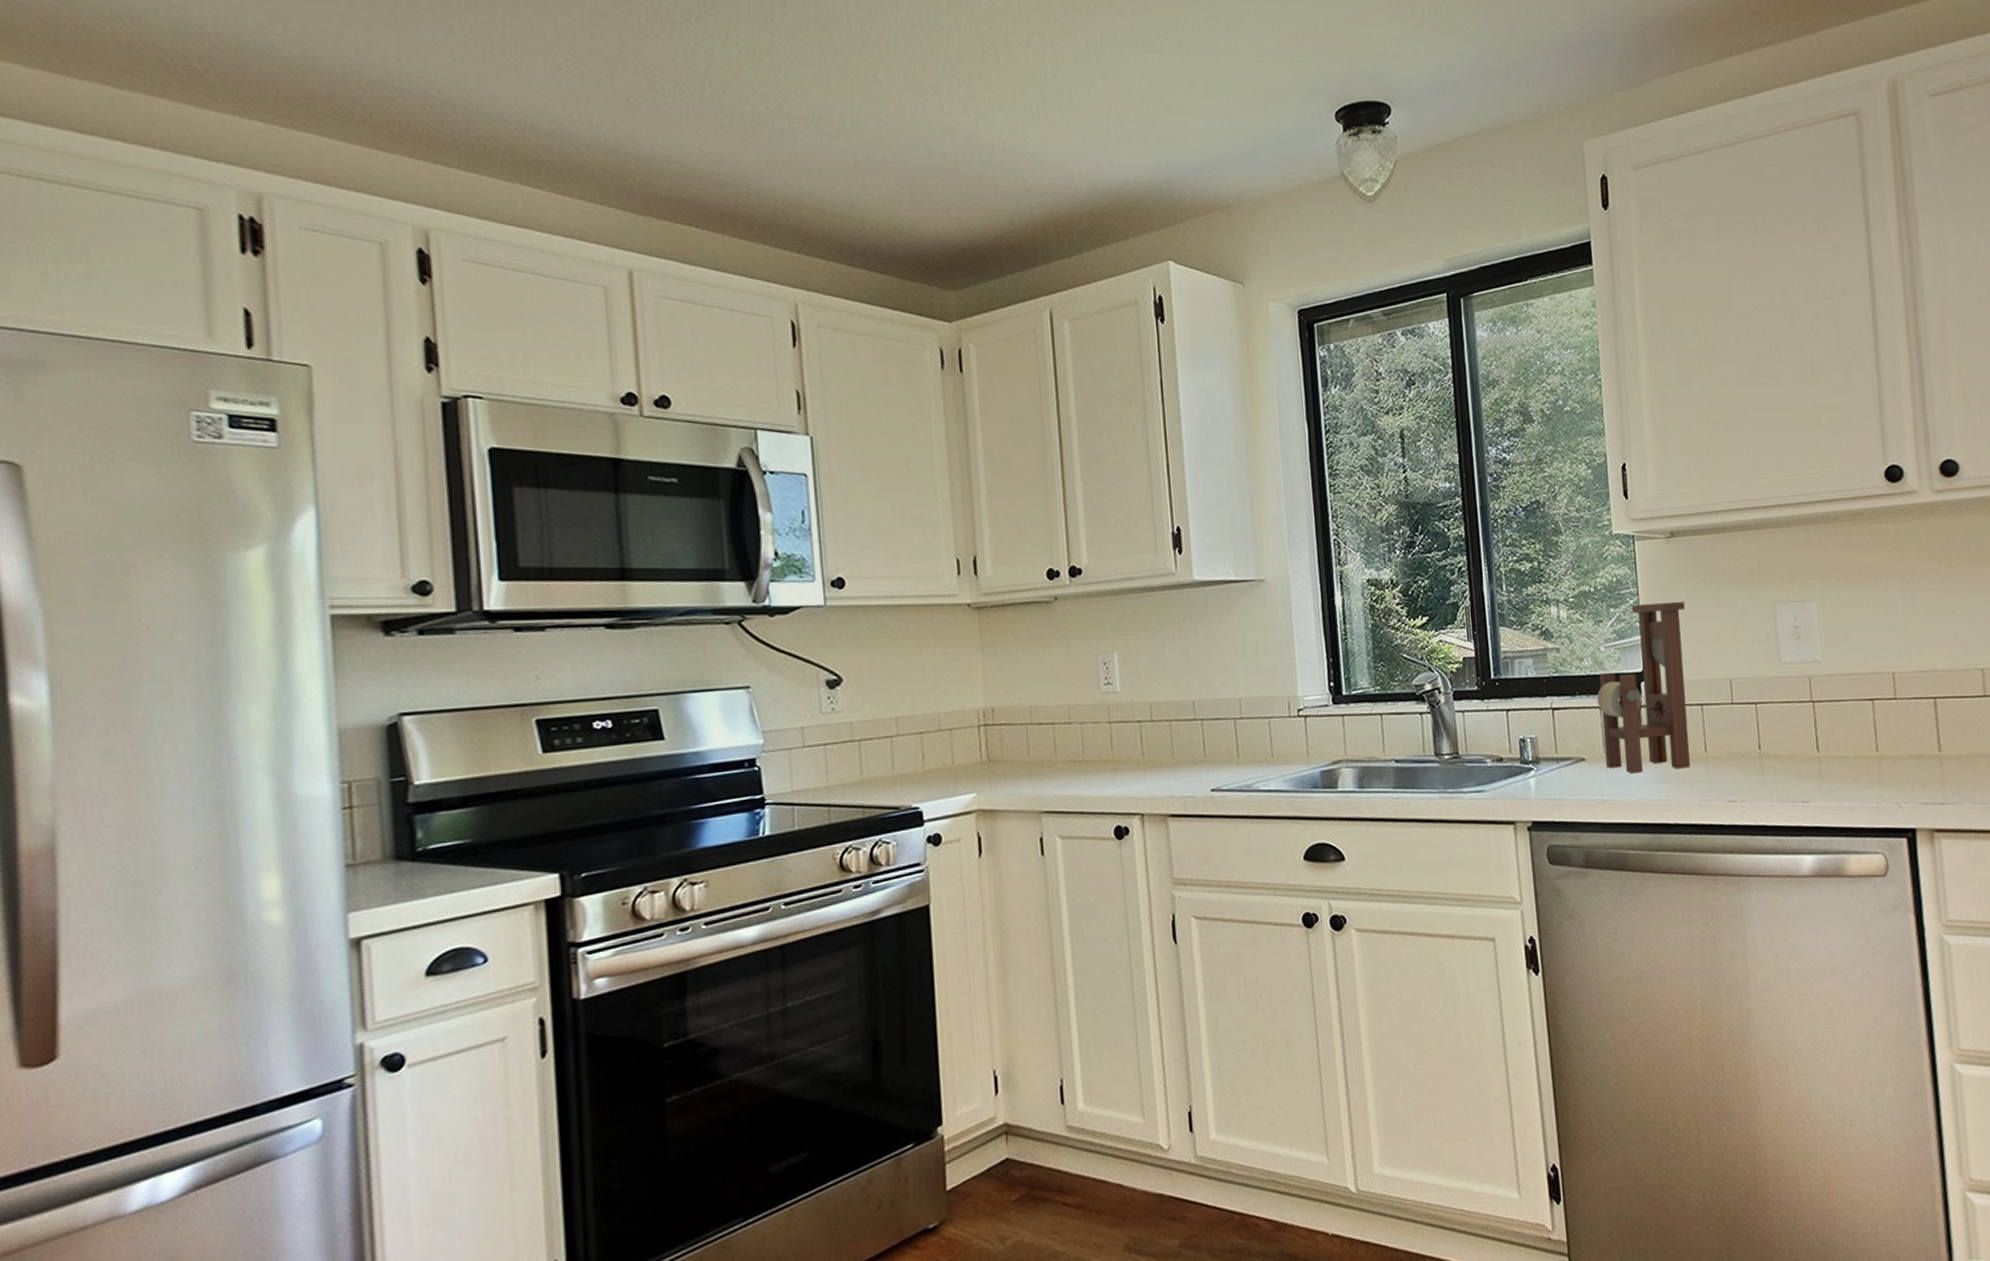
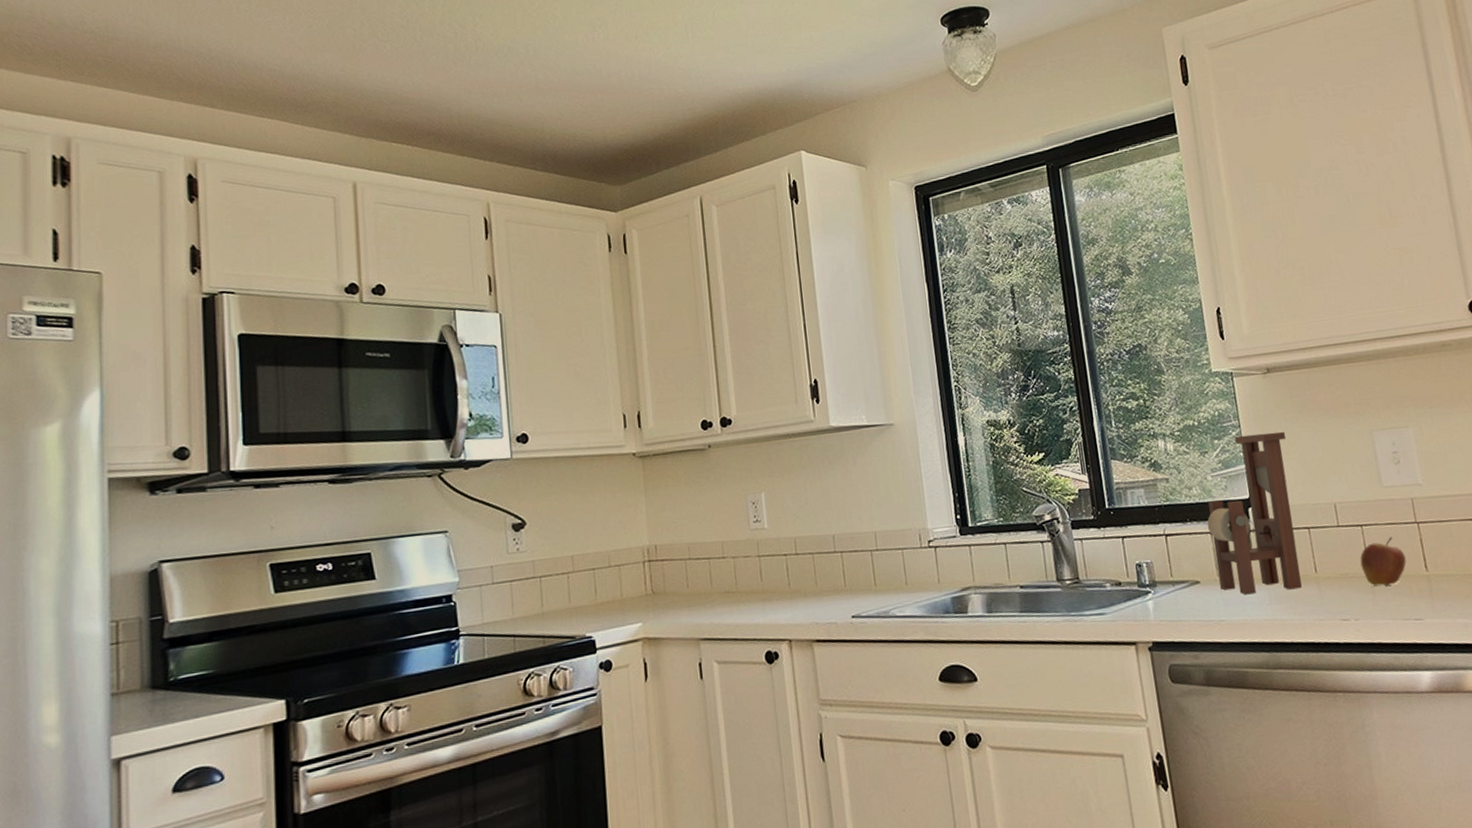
fruit: none [1751,716,1798,767] -> present [1360,537,1406,586]

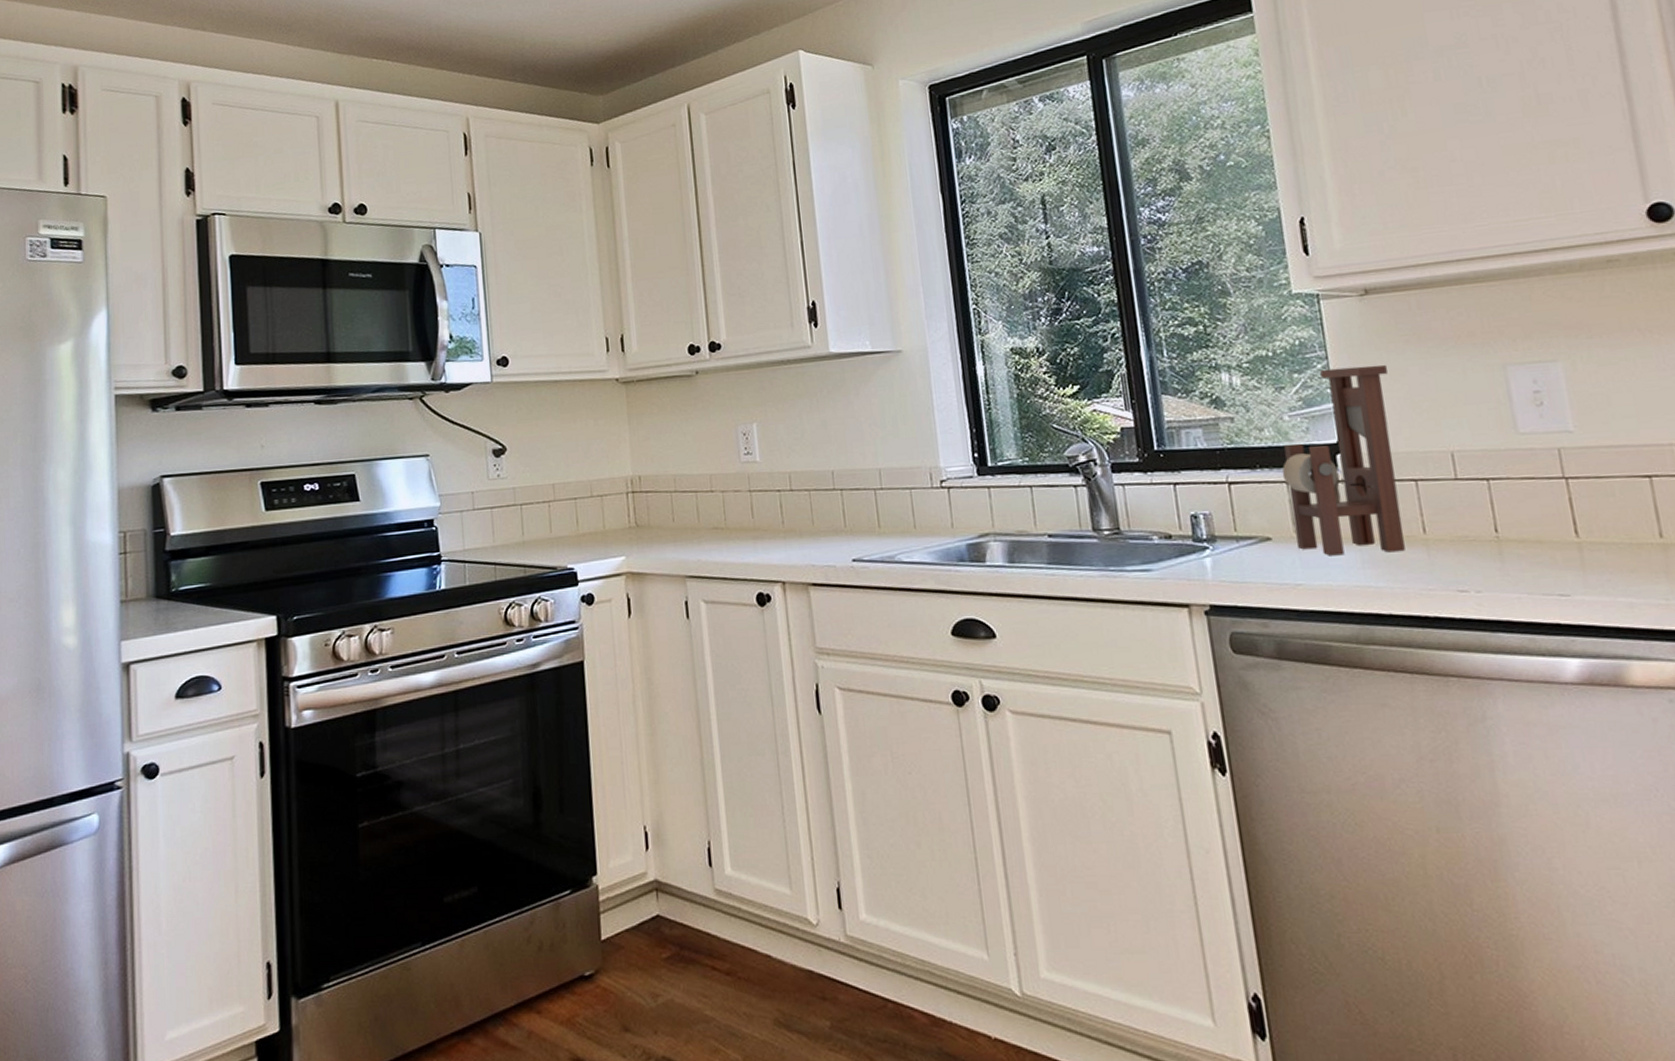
fruit: present [1360,537,1406,586] -> none [1484,494,1549,553]

